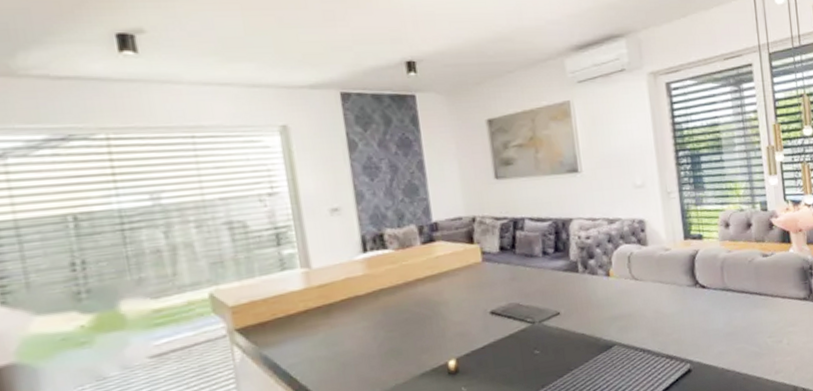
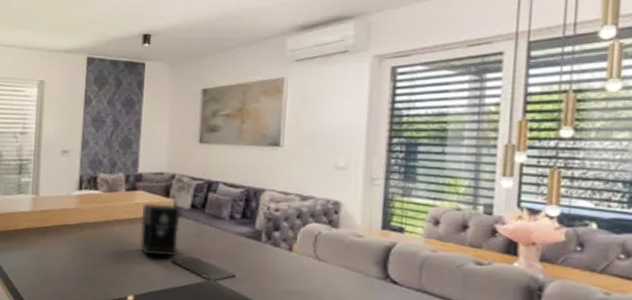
coffee maker: none [444,250,496,311] -> present [140,203,185,257]

